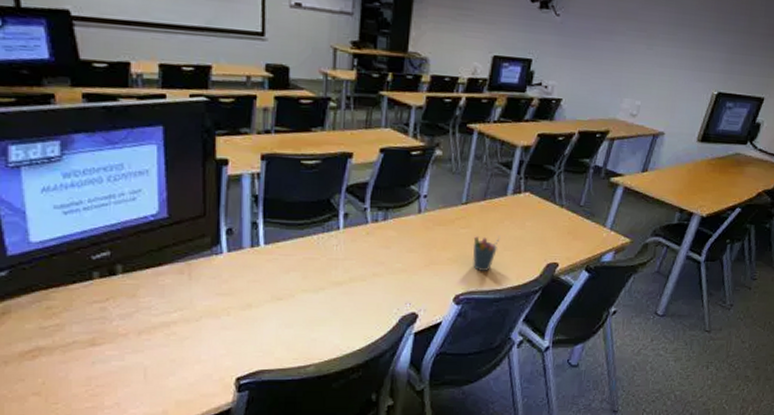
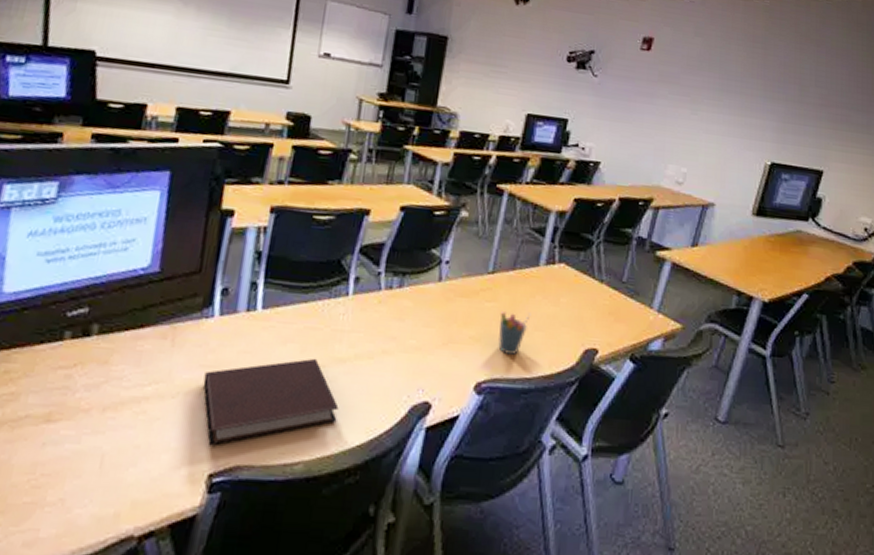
notebook: none [221,283,340,357] -> present [203,358,339,446]

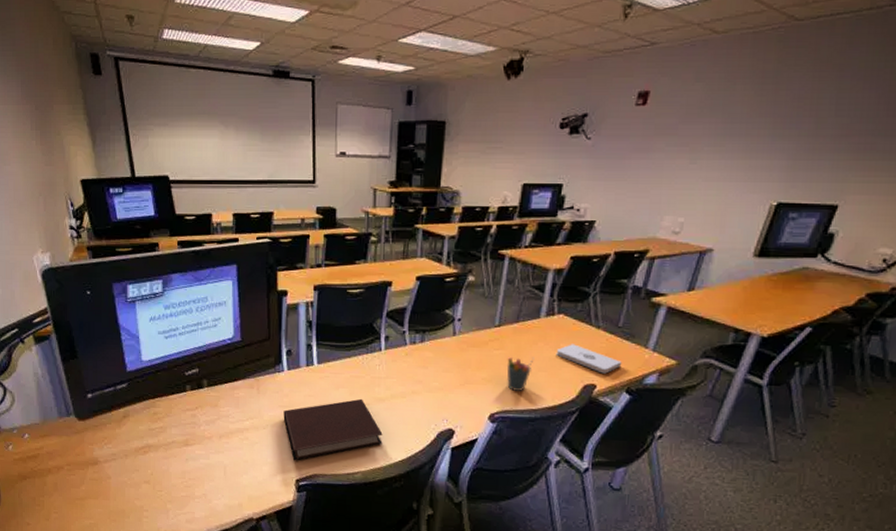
notepad: none [555,299,626,337] -> present [556,344,622,374]

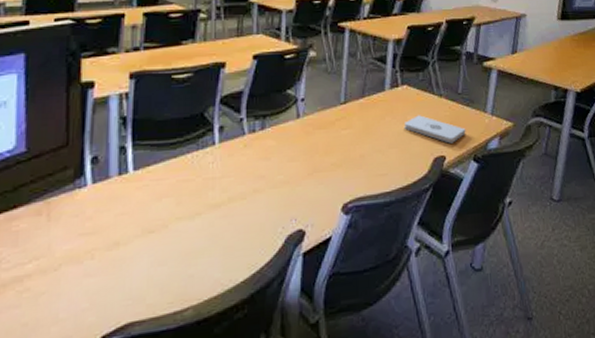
notebook: present [283,398,383,461] -> none [84,208,219,310]
pen holder: present [506,357,535,392] -> none [356,133,384,175]

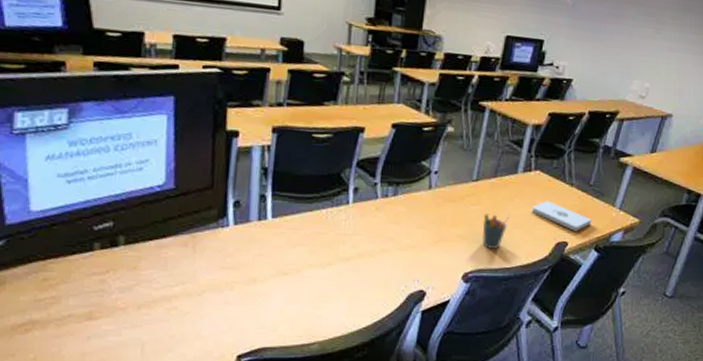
pen holder: none [356,133,384,175] -> present [482,213,511,250]

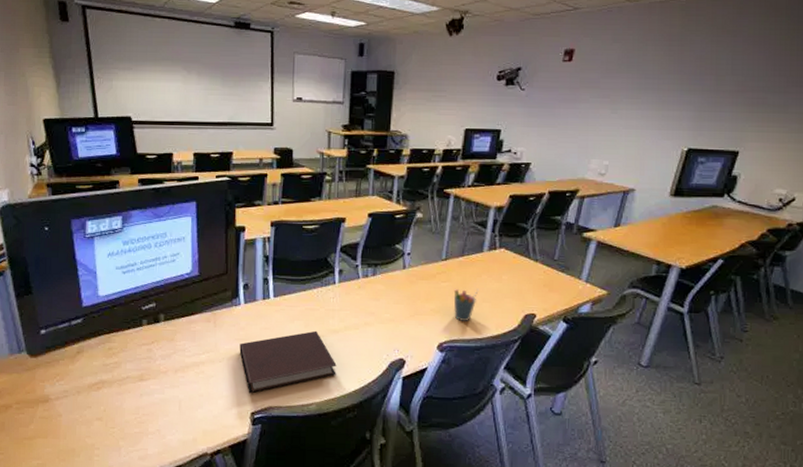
notebook: none [225,258,346,333] -> present [239,330,337,394]
notepad: present [531,201,592,231] -> none [498,276,558,304]

